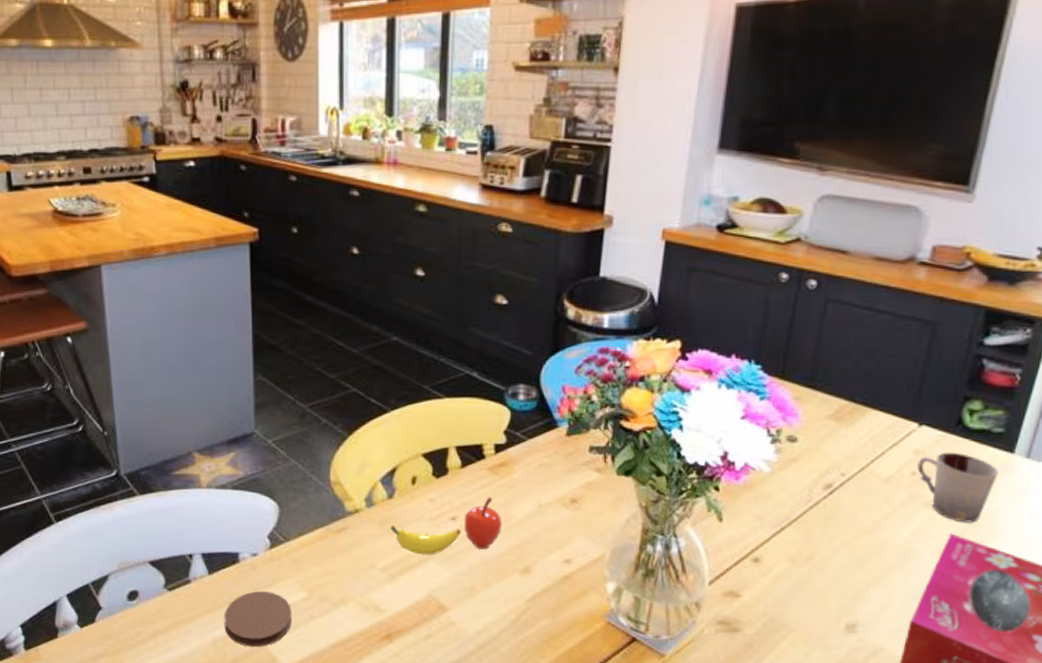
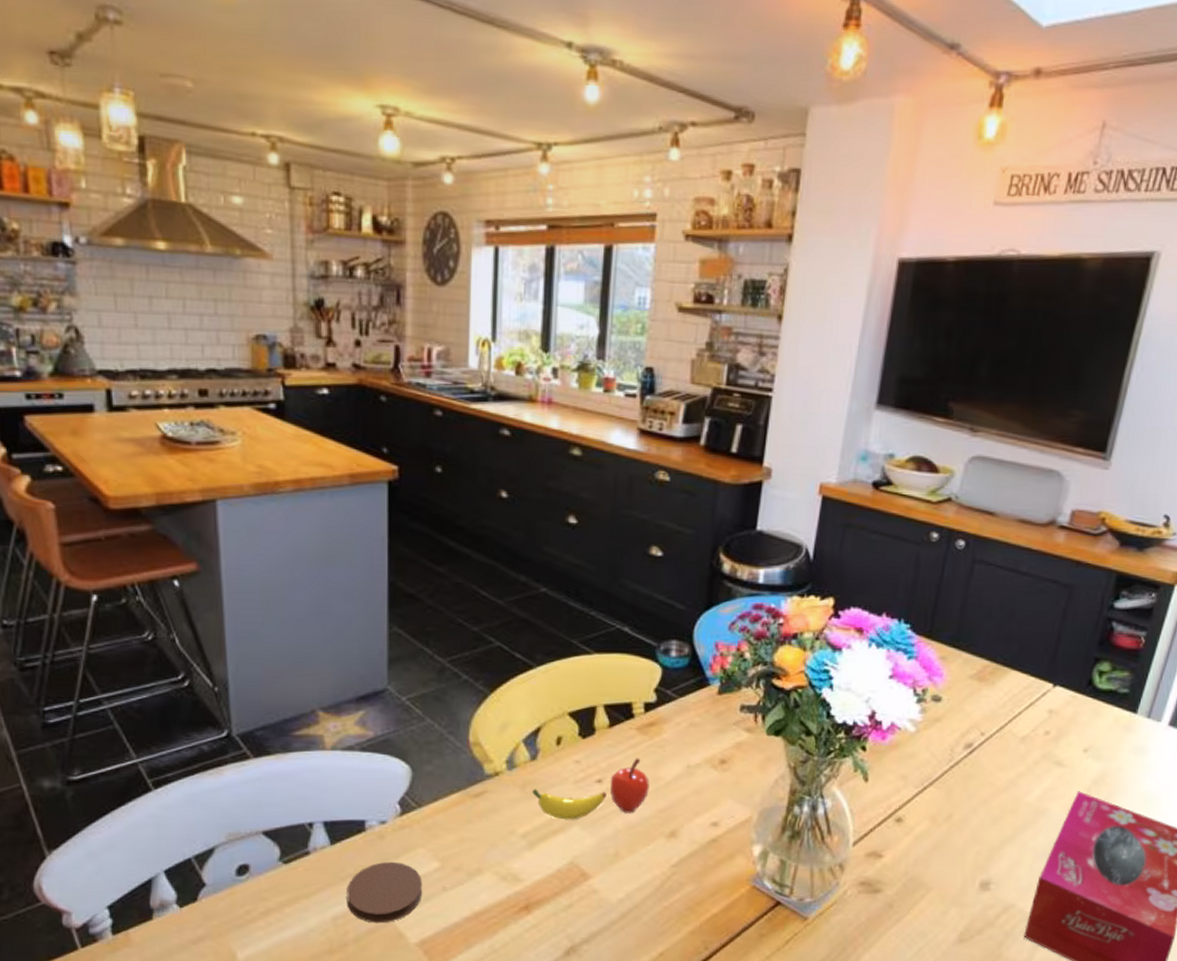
cup: present [917,452,999,523] -> none [1050,712,1123,781]

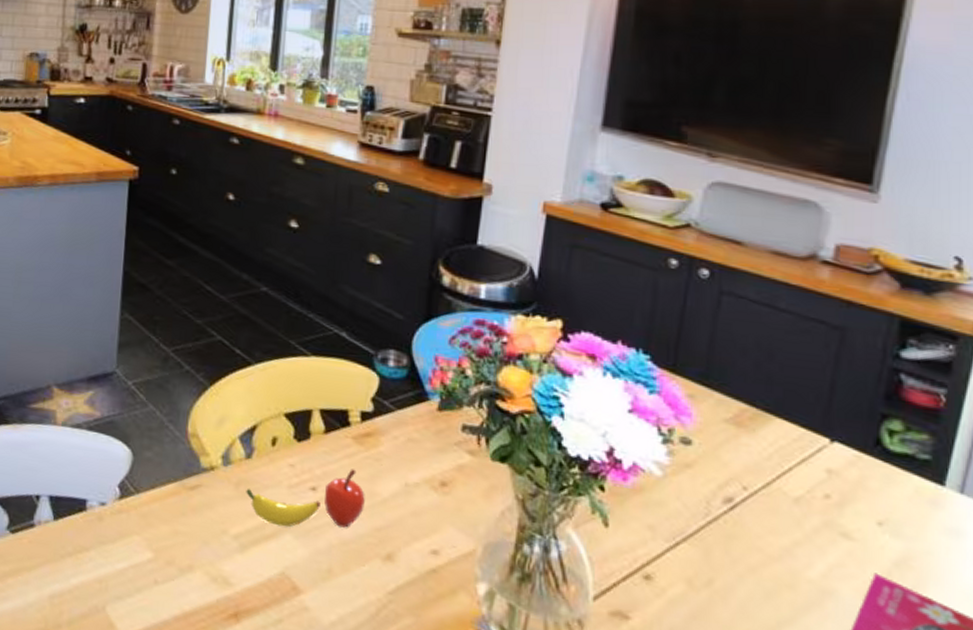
coaster: present [347,861,423,923] -> none [63,544,136,609]

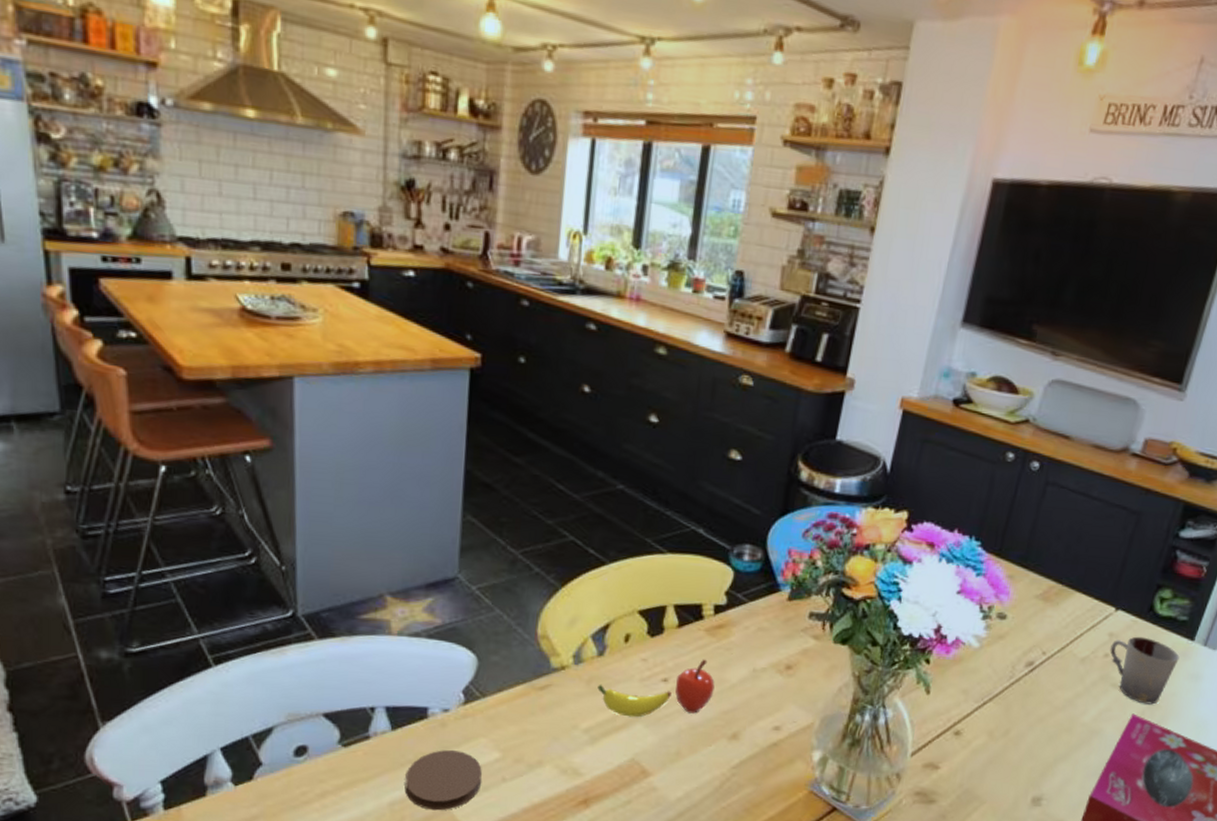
coaster: none [63,544,136,609] -> present [404,749,482,811]
cup: none [831,475,928,564] -> present [1110,636,1180,705]

